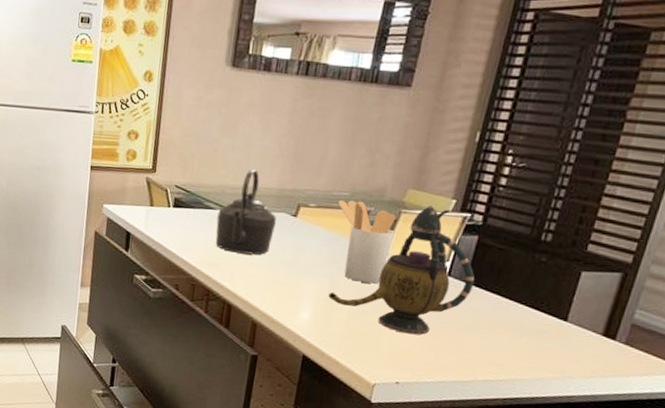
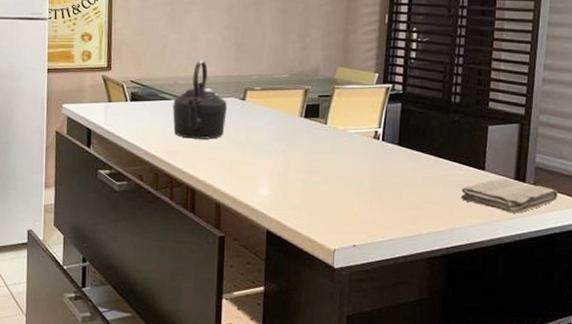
teapot: present [328,206,475,335] -> none [282,80,405,198]
utensil holder: present [338,200,396,284] -> none [280,81,332,155]
washcloth: none [531,331,654,373] -> present [461,178,558,213]

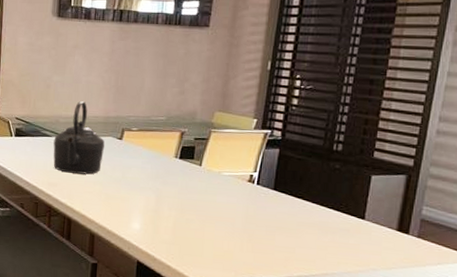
washcloth: present [461,178,558,213] -> none [337,228,444,264]

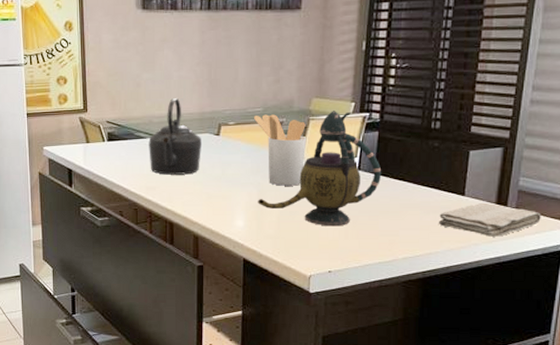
teapot: none [155,125,281,238] -> present [258,111,382,226]
utensil holder: none [157,123,208,195] -> present [254,114,307,186]
washcloth: none [337,228,444,264] -> present [439,202,541,237]

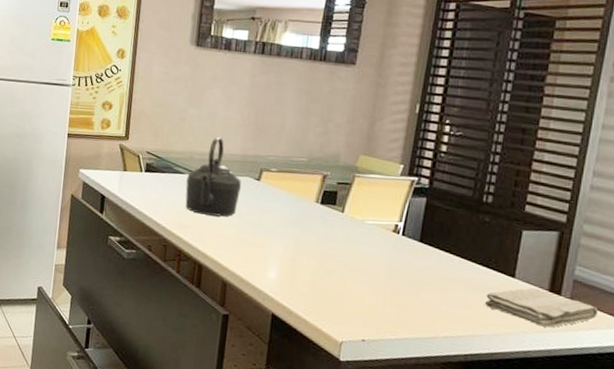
utensil holder: present [254,114,307,186] -> none [297,165,351,243]
teapot: present [258,111,382,226] -> none [293,170,427,293]

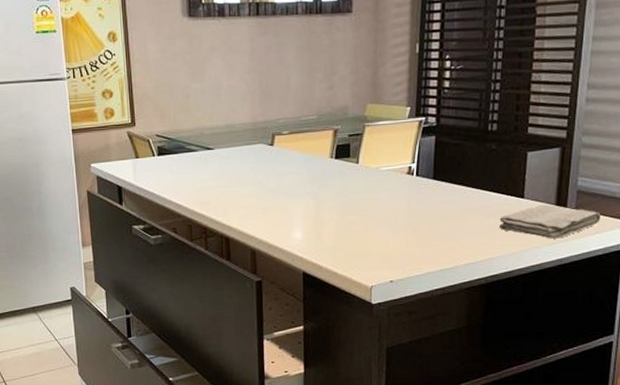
kettle: present [185,137,241,217] -> none [200,109,256,189]

